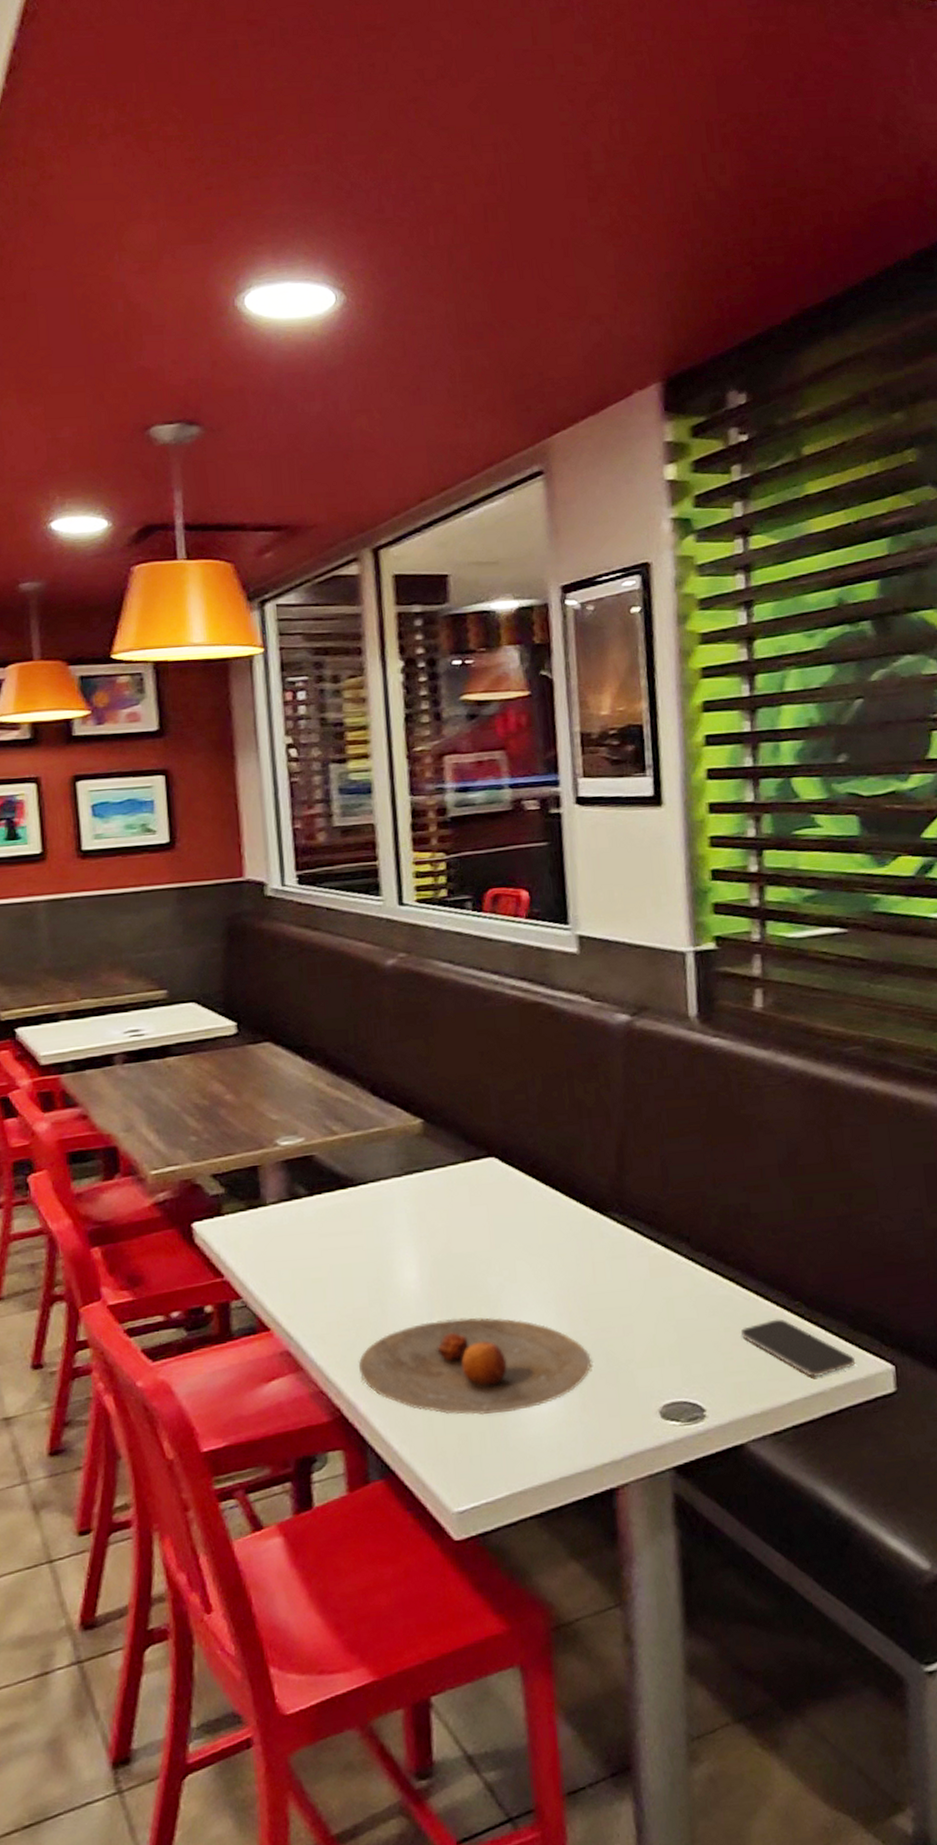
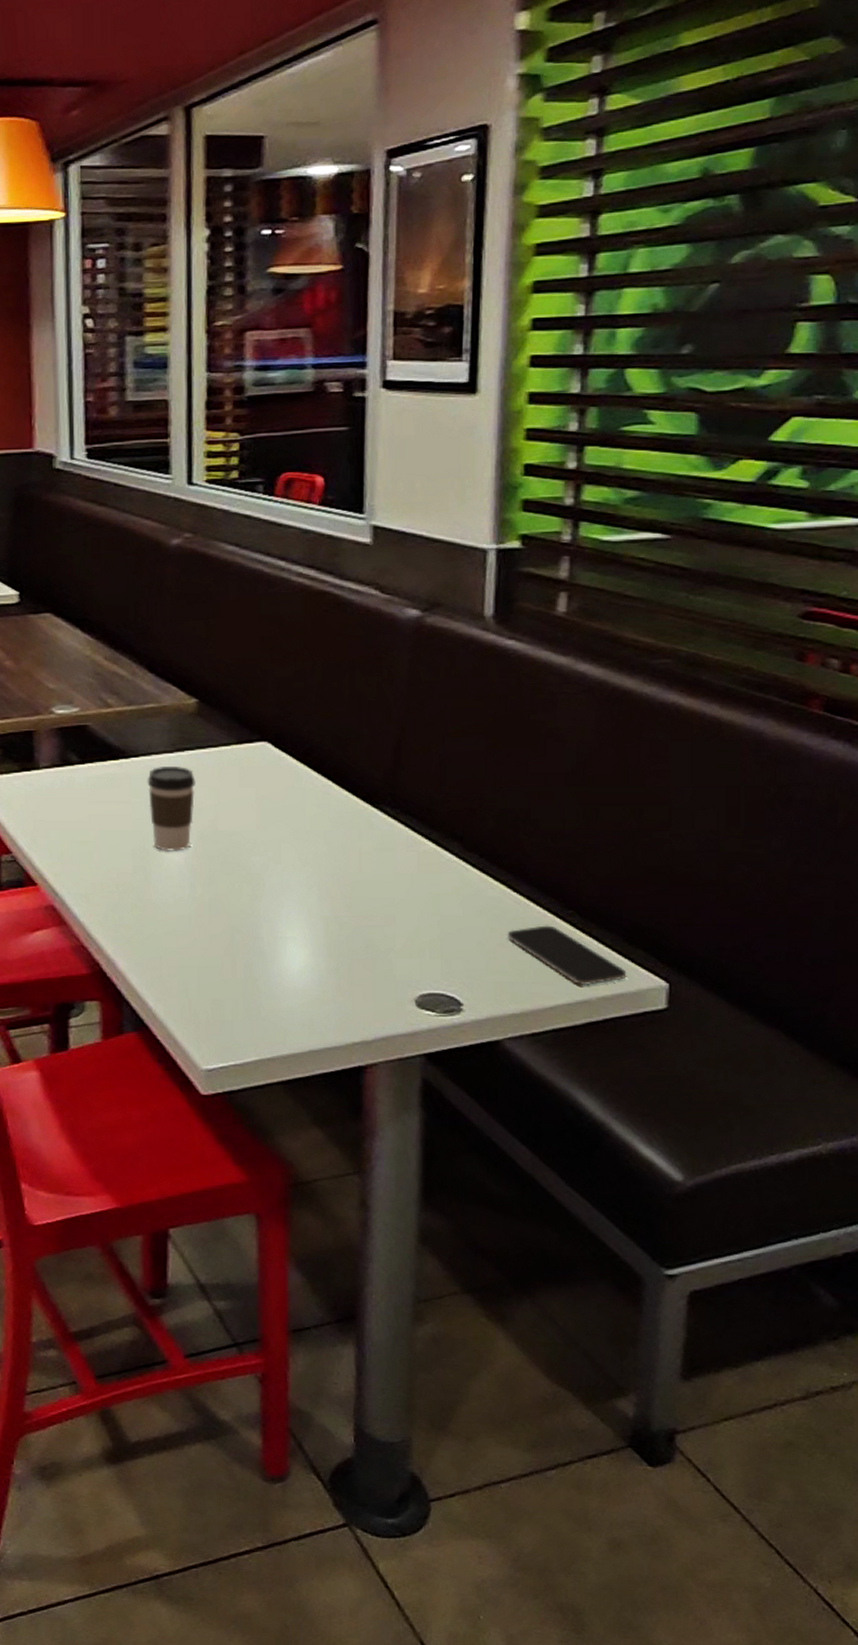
plate: present [358,1317,591,1416] -> none [119,891,350,985]
coffee cup: none [377,1190,427,1281] -> present [147,767,196,851]

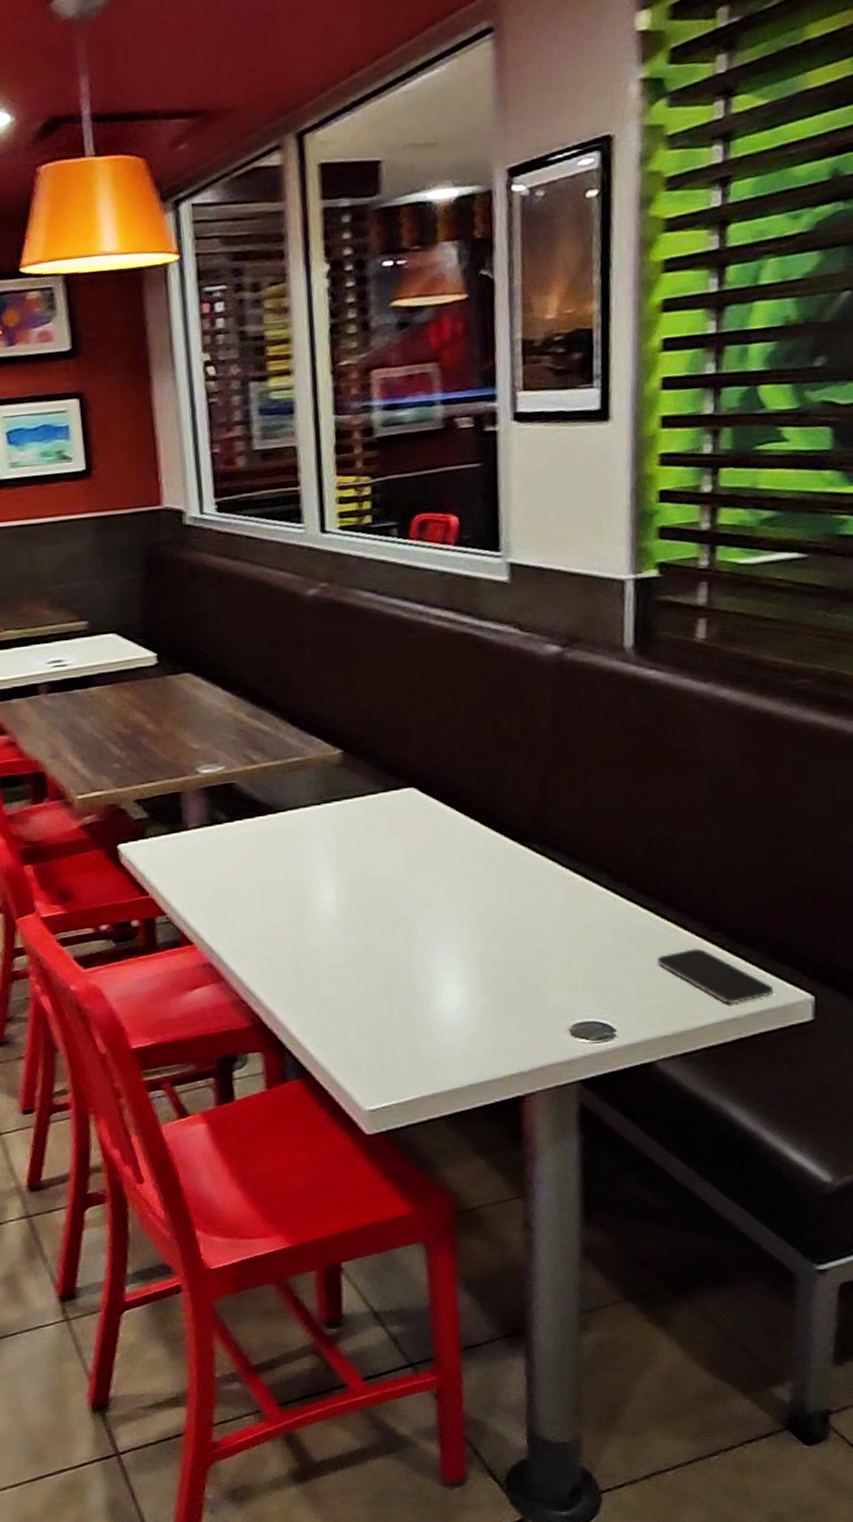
coffee cup: present [147,767,196,851] -> none [296,818,345,903]

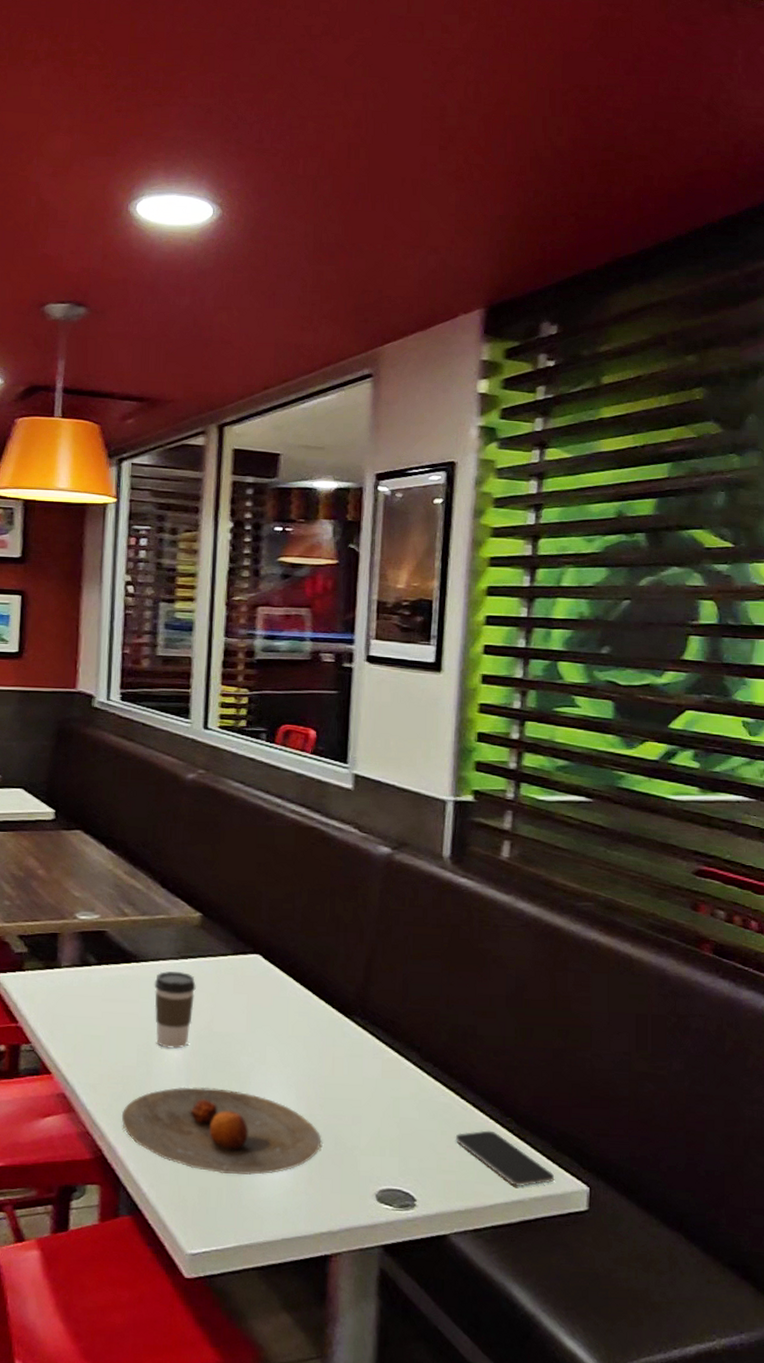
plate: none [276,938,504,1027] -> present [121,1086,322,1175]
coffee cup: none [296,818,345,903] -> present [154,971,196,1049]

